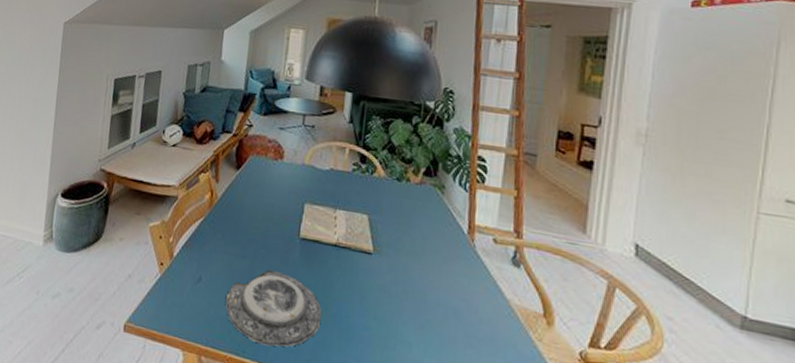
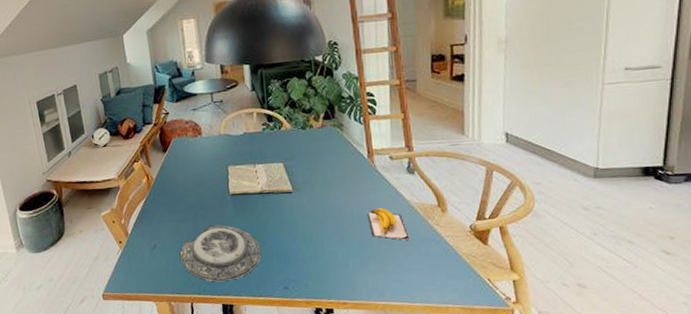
banana: none [456,299,505,353] -> present [367,208,411,241]

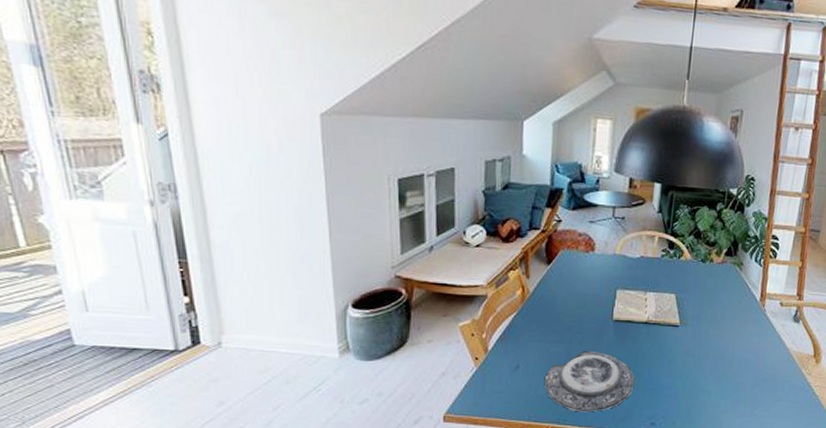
banana: present [367,208,411,241] -> none [747,352,783,388]

